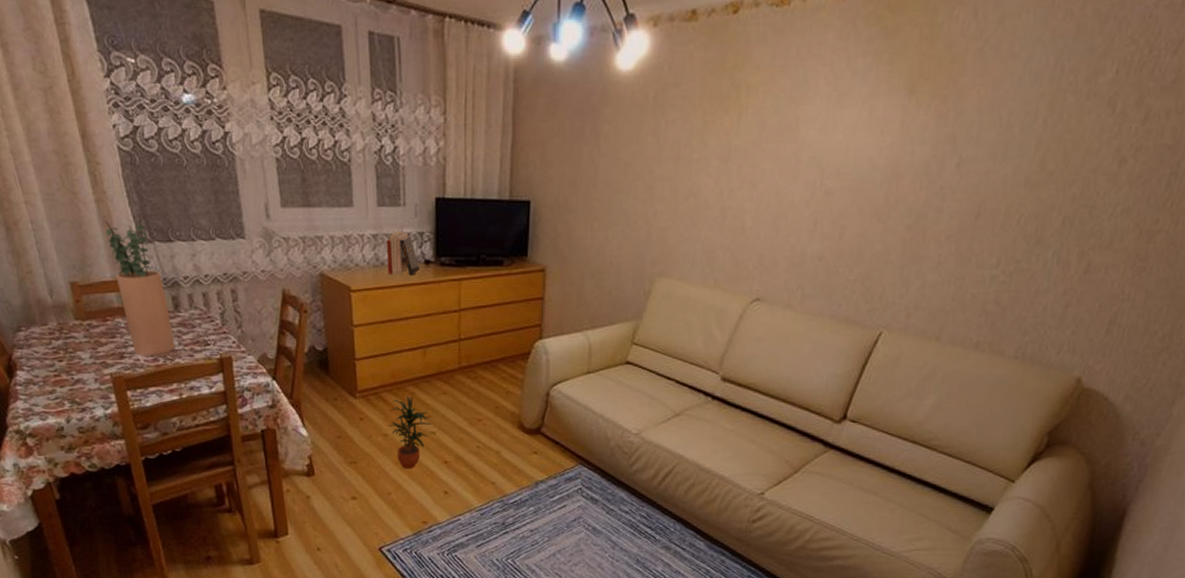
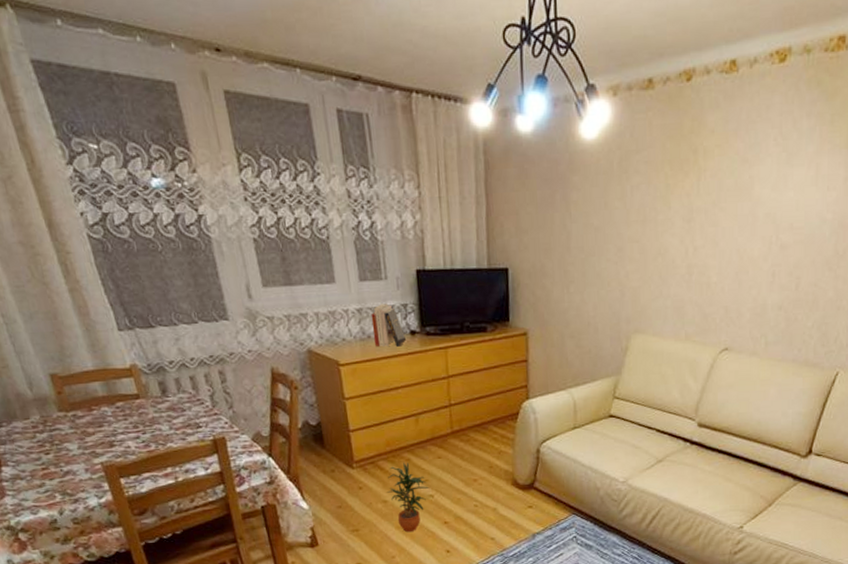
vase: present [105,213,176,357] -> none [81,300,167,444]

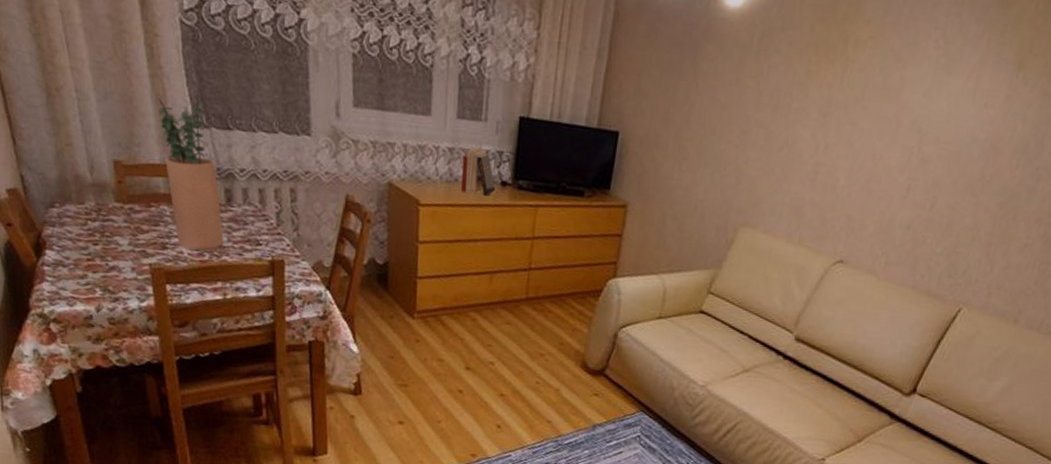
vase: none [81,300,167,444] -> present [159,94,224,252]
potted plant: present [387,462,430,532] -> none [445,321,492,398]

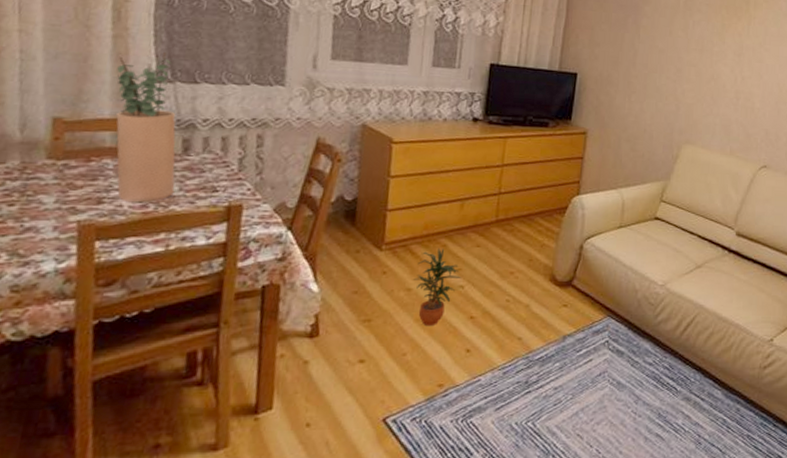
potted plant: none [445,321,492,398] -> present [413,248,462,325]
books: present [460,146,496,196] -> none [434,89,468,131]

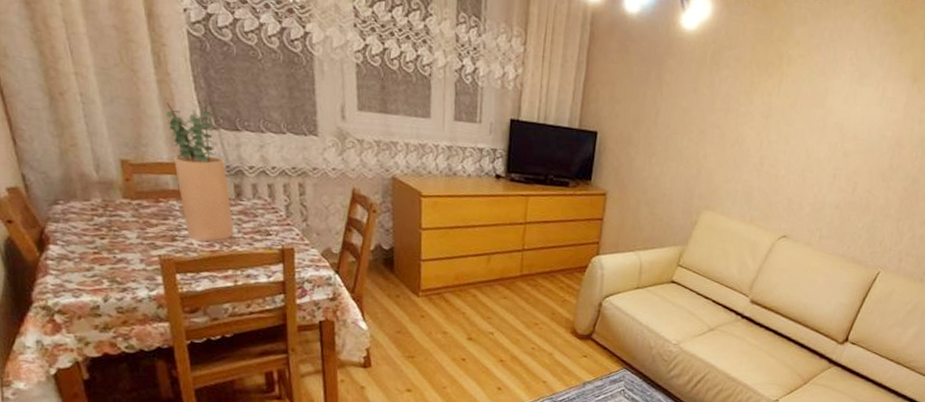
potted plant: present [413,248,462,325] -> none [448,297,491,365]

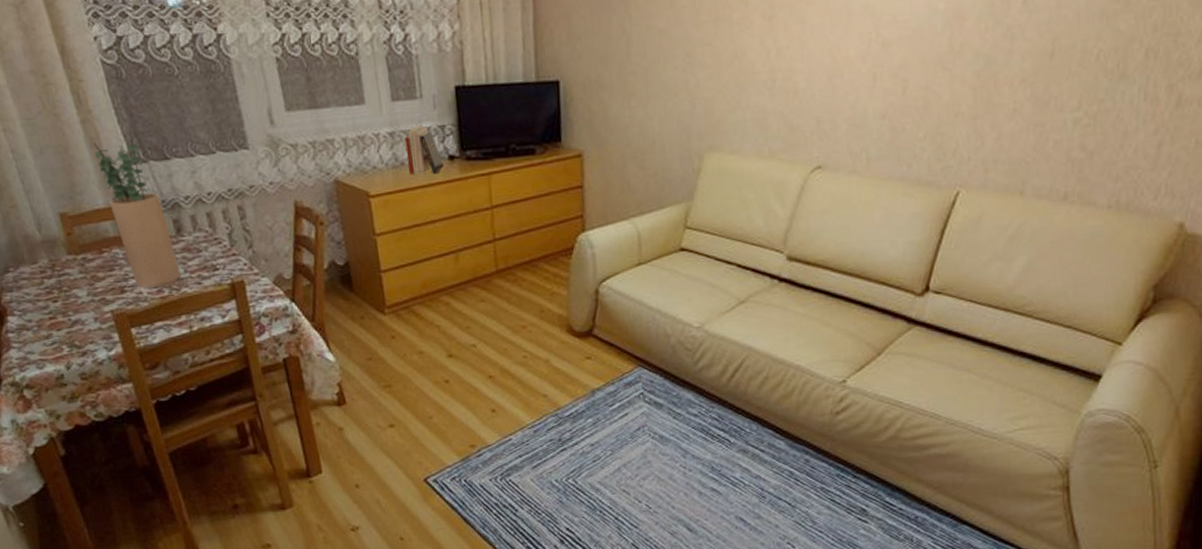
books: none [459,145,491,188] -> present [404,125,445,175]

